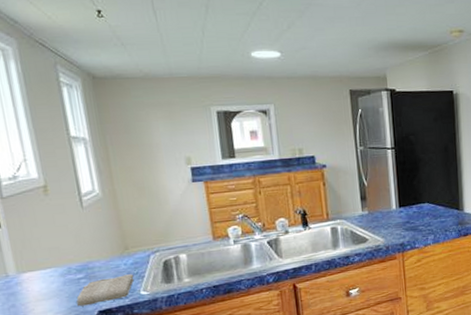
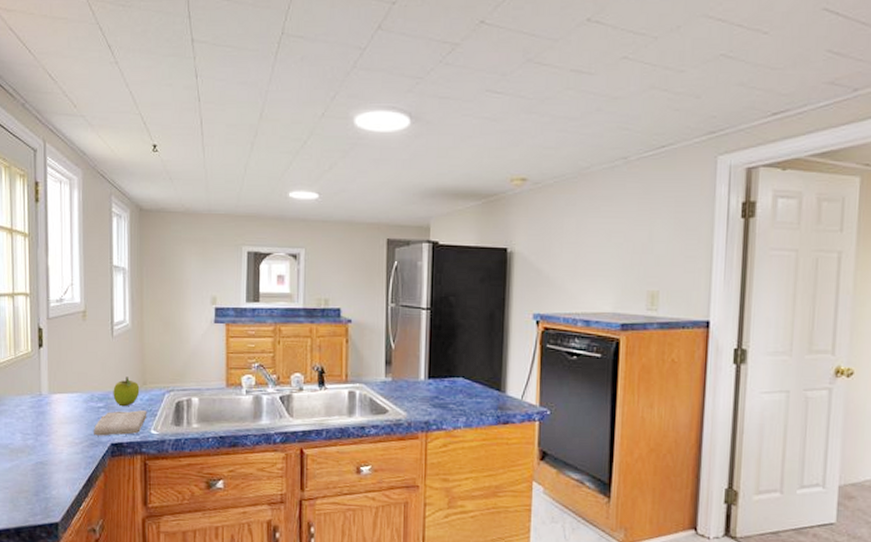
fruit: none [92,244,122,275] -> present [113,377,140,407]

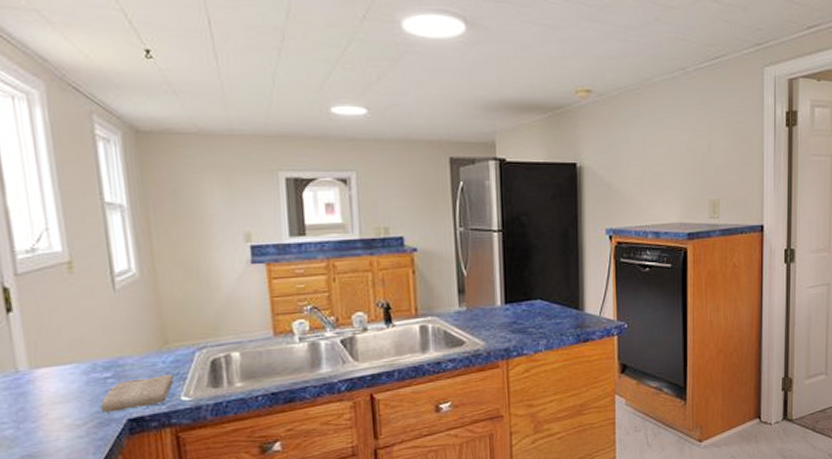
fruit: present [113,377,140,407] -> none [123,337,161,374]

